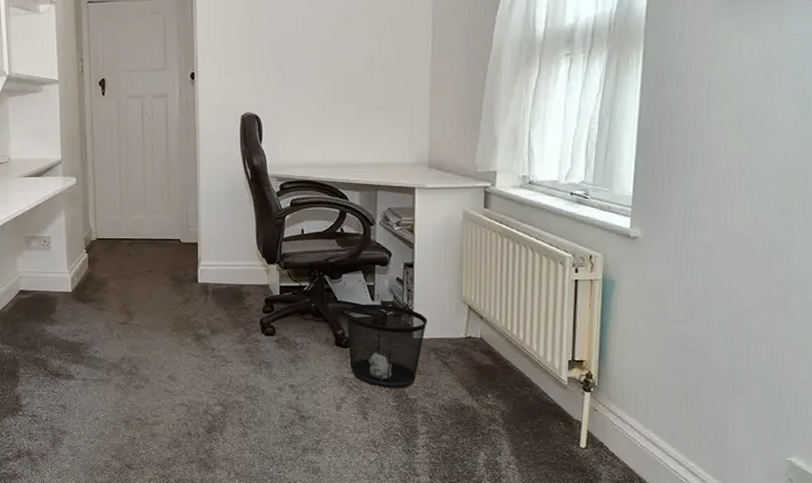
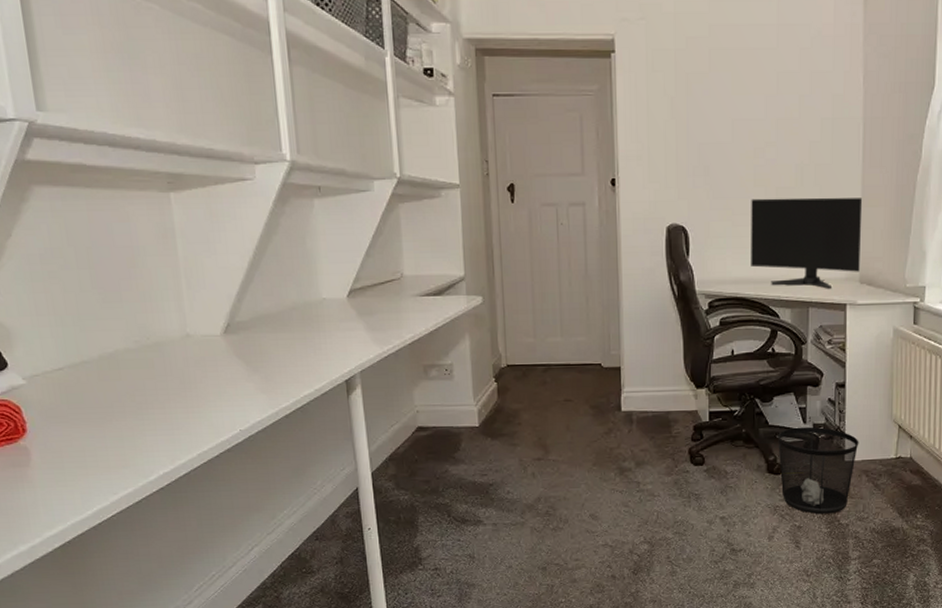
computer monitor: none [321,86,432,173] -> present [751,197,863,289]

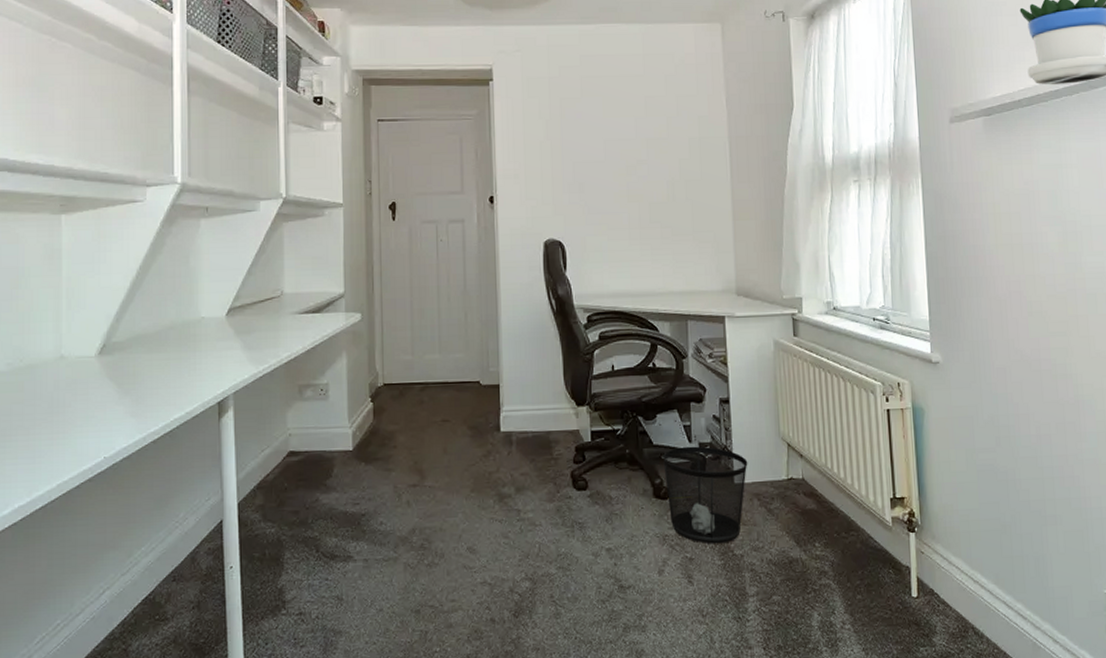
computer monitor: present [751,197,863,289] -> none [625,212,736,302]

